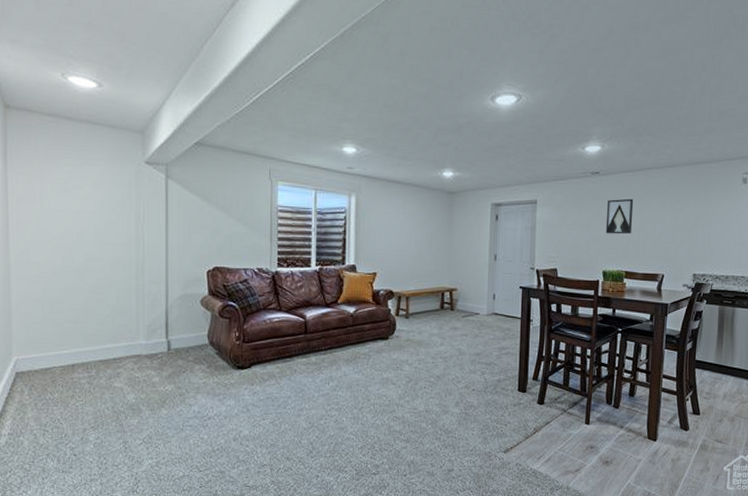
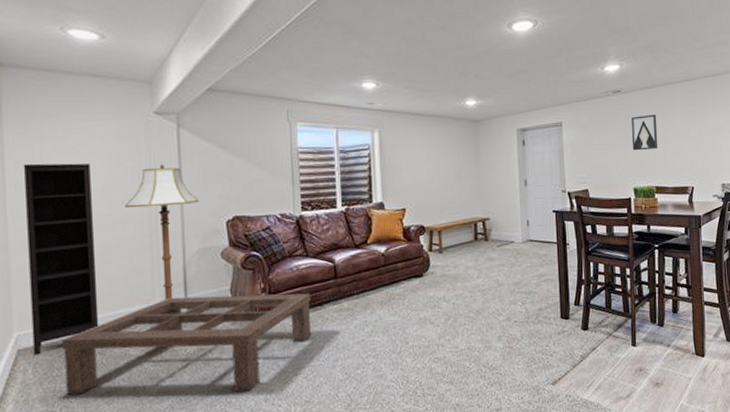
bookcase: none [24,202,88,379] -> present [23,163,99,356]
coffee table: none [55,337,282,430] -> present [62,293,312,396]
floor lamp: none [115,211,183,340] -> present [125,163,199,300]

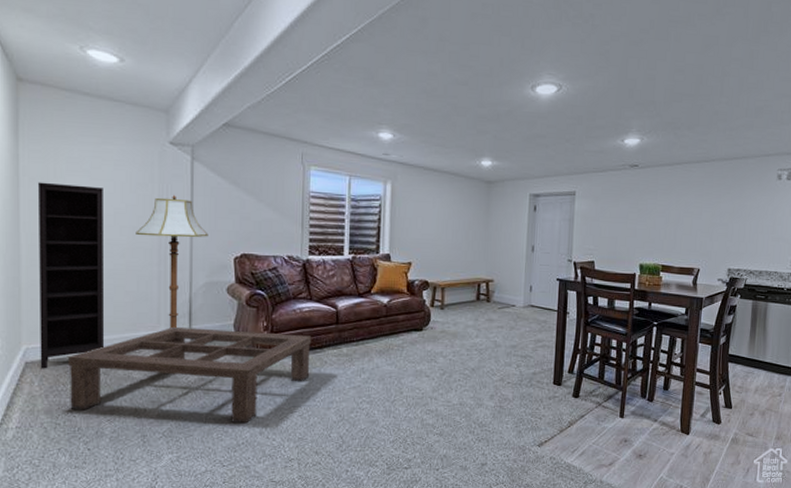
wall art: present [631,114,658,151] -> none [643,192,671,228]

